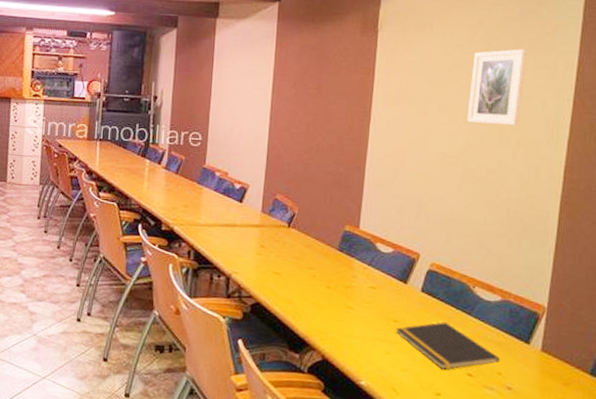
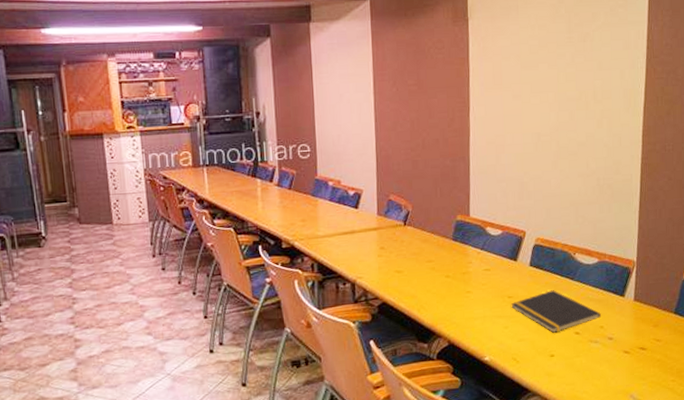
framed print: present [467,49,527,126] -> none [556,23,604,101]

